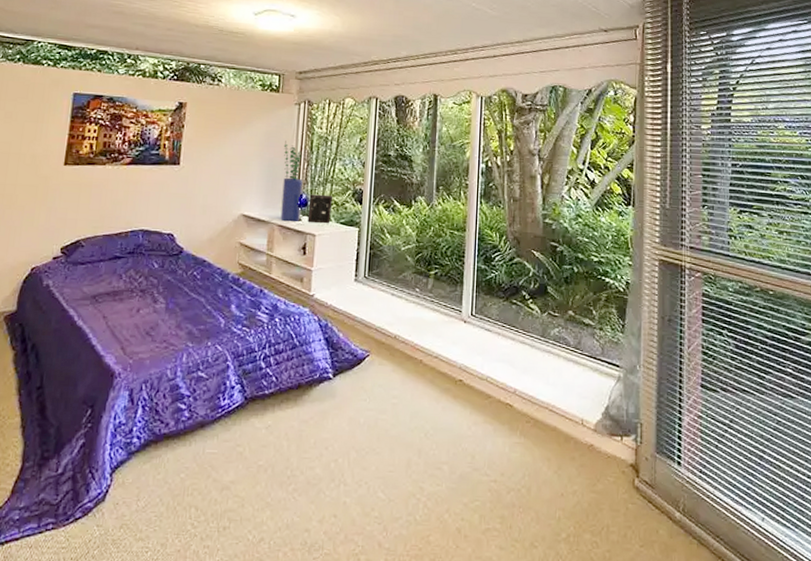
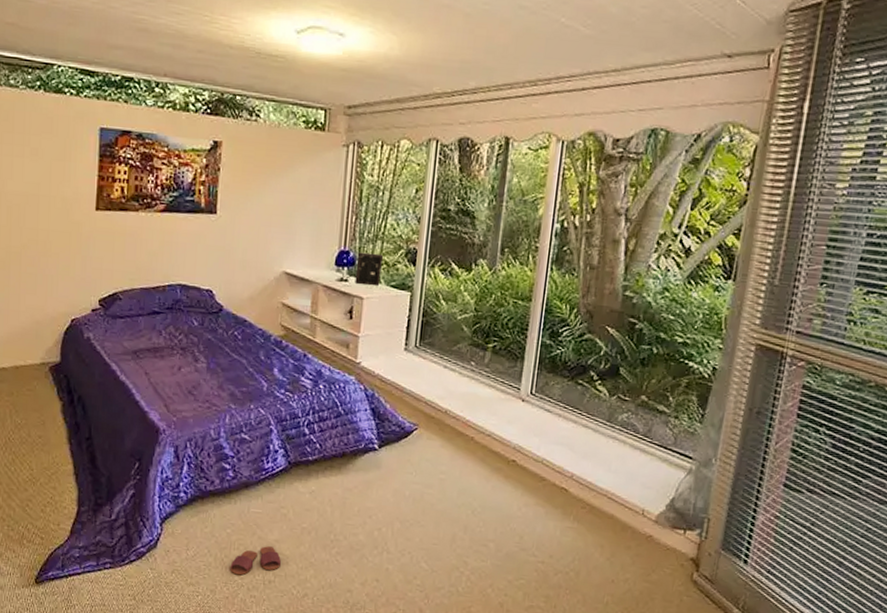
slippers: none [182,489,237,524] -> present [230,546,281,576]
vase: present [280,141,303,223] -> none [325,189,350,283]

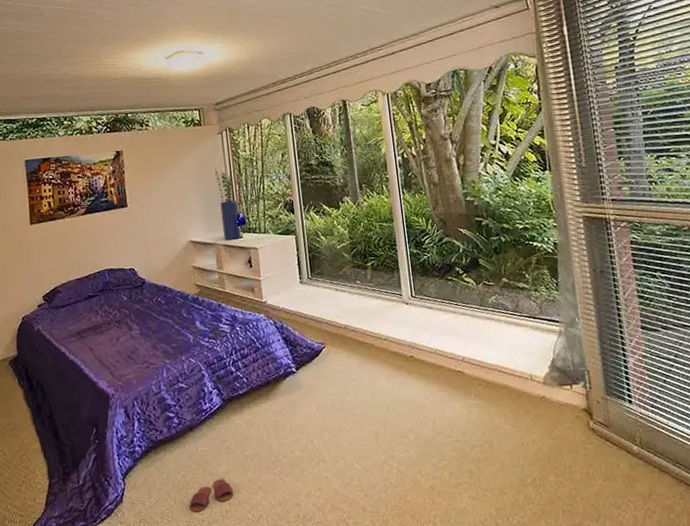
vase: none [325,189,350,283] -> present [214,168,241,241]
picture frame: present [355,252,384,287] -> none [246,210,269,239]

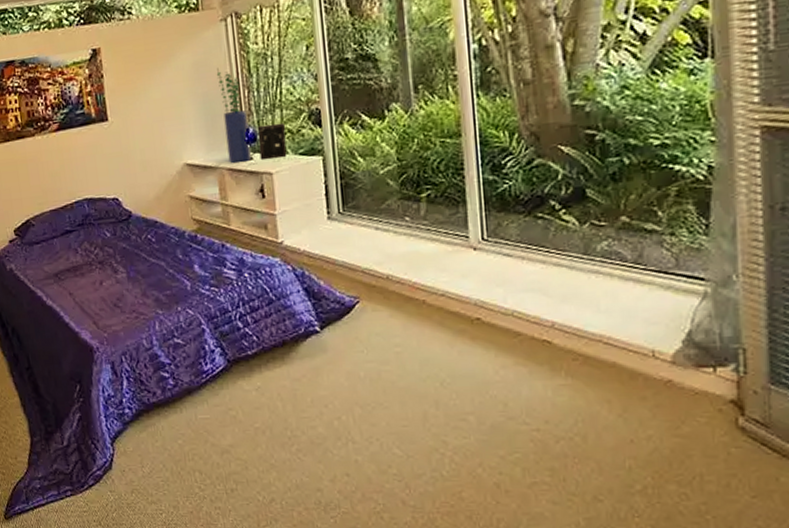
slippers: present [189,479,233,512] -> none [188,453,240,487]
picture frame: none [246,210,269,239] -> present [257,122,287,161]

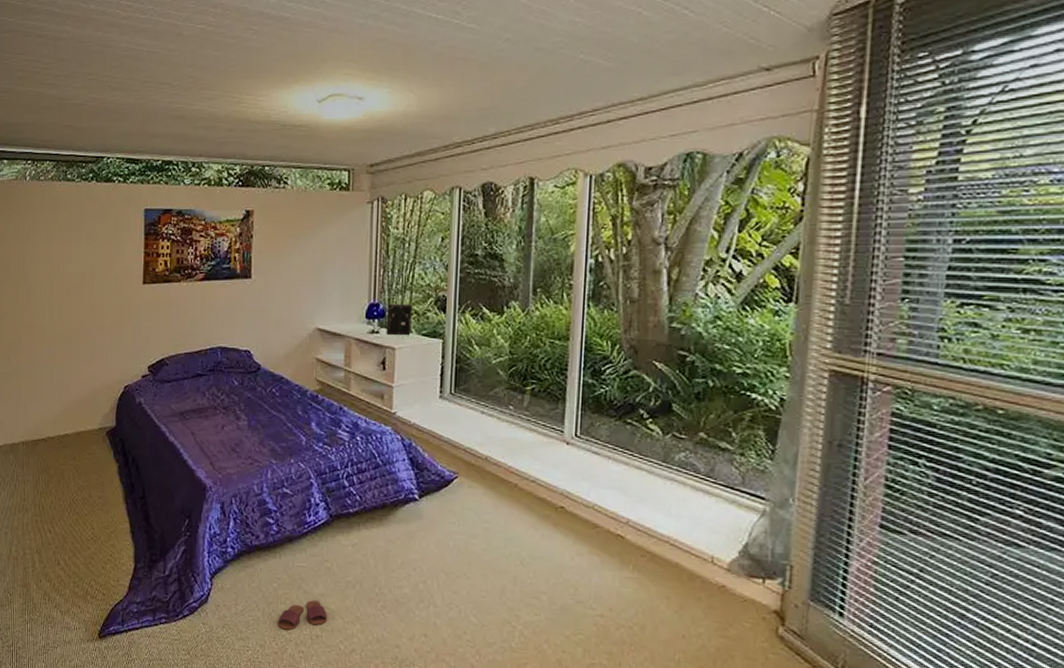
slippers: none [188,453,240,487] -> present [277,600,327,630]
vase: present [216,68,251,164] -> none [357,245,379,335]

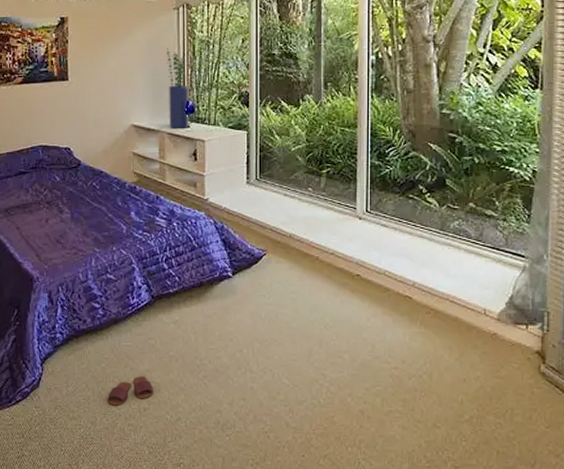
vase: none [357,245,379,335] -> present [166,48,188,130]
picture frame: present [386,303,413,336] -> none [196,100,220,129]

